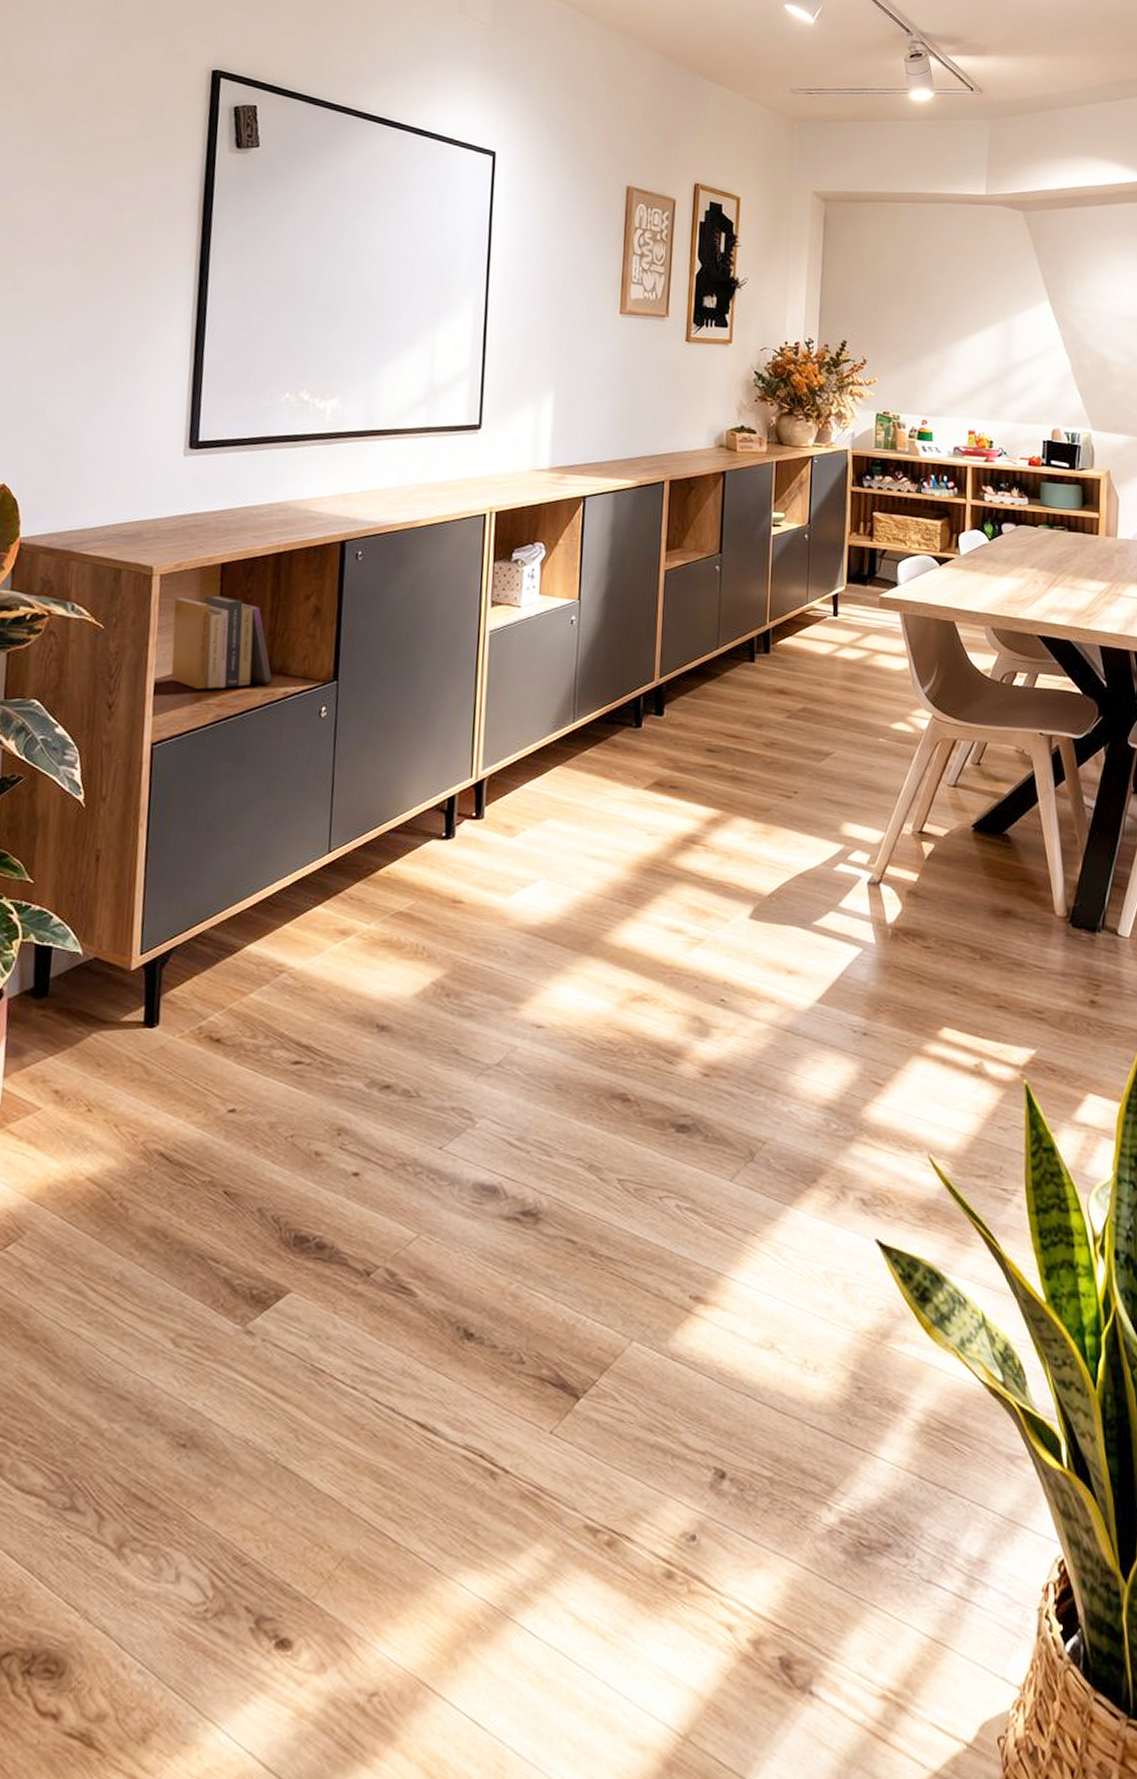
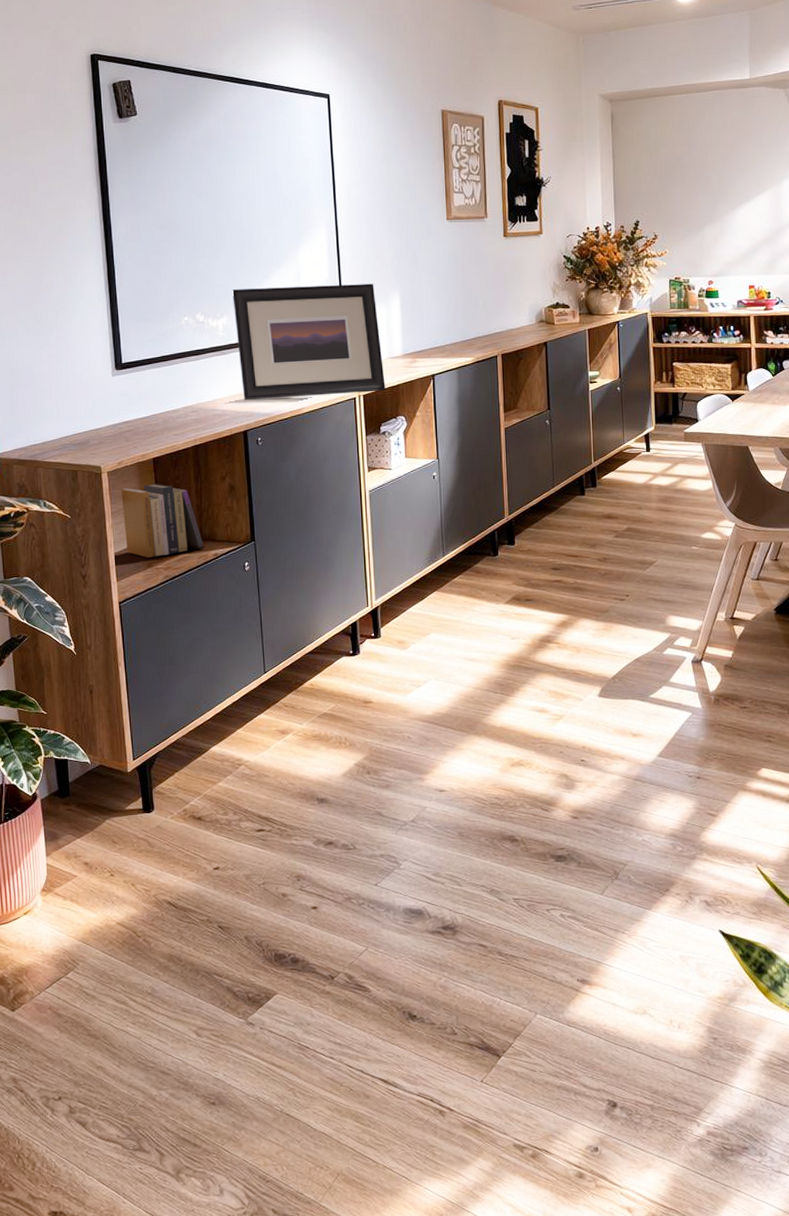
picture frame: none [346,367,525,510] -> present [232,283,385,401]

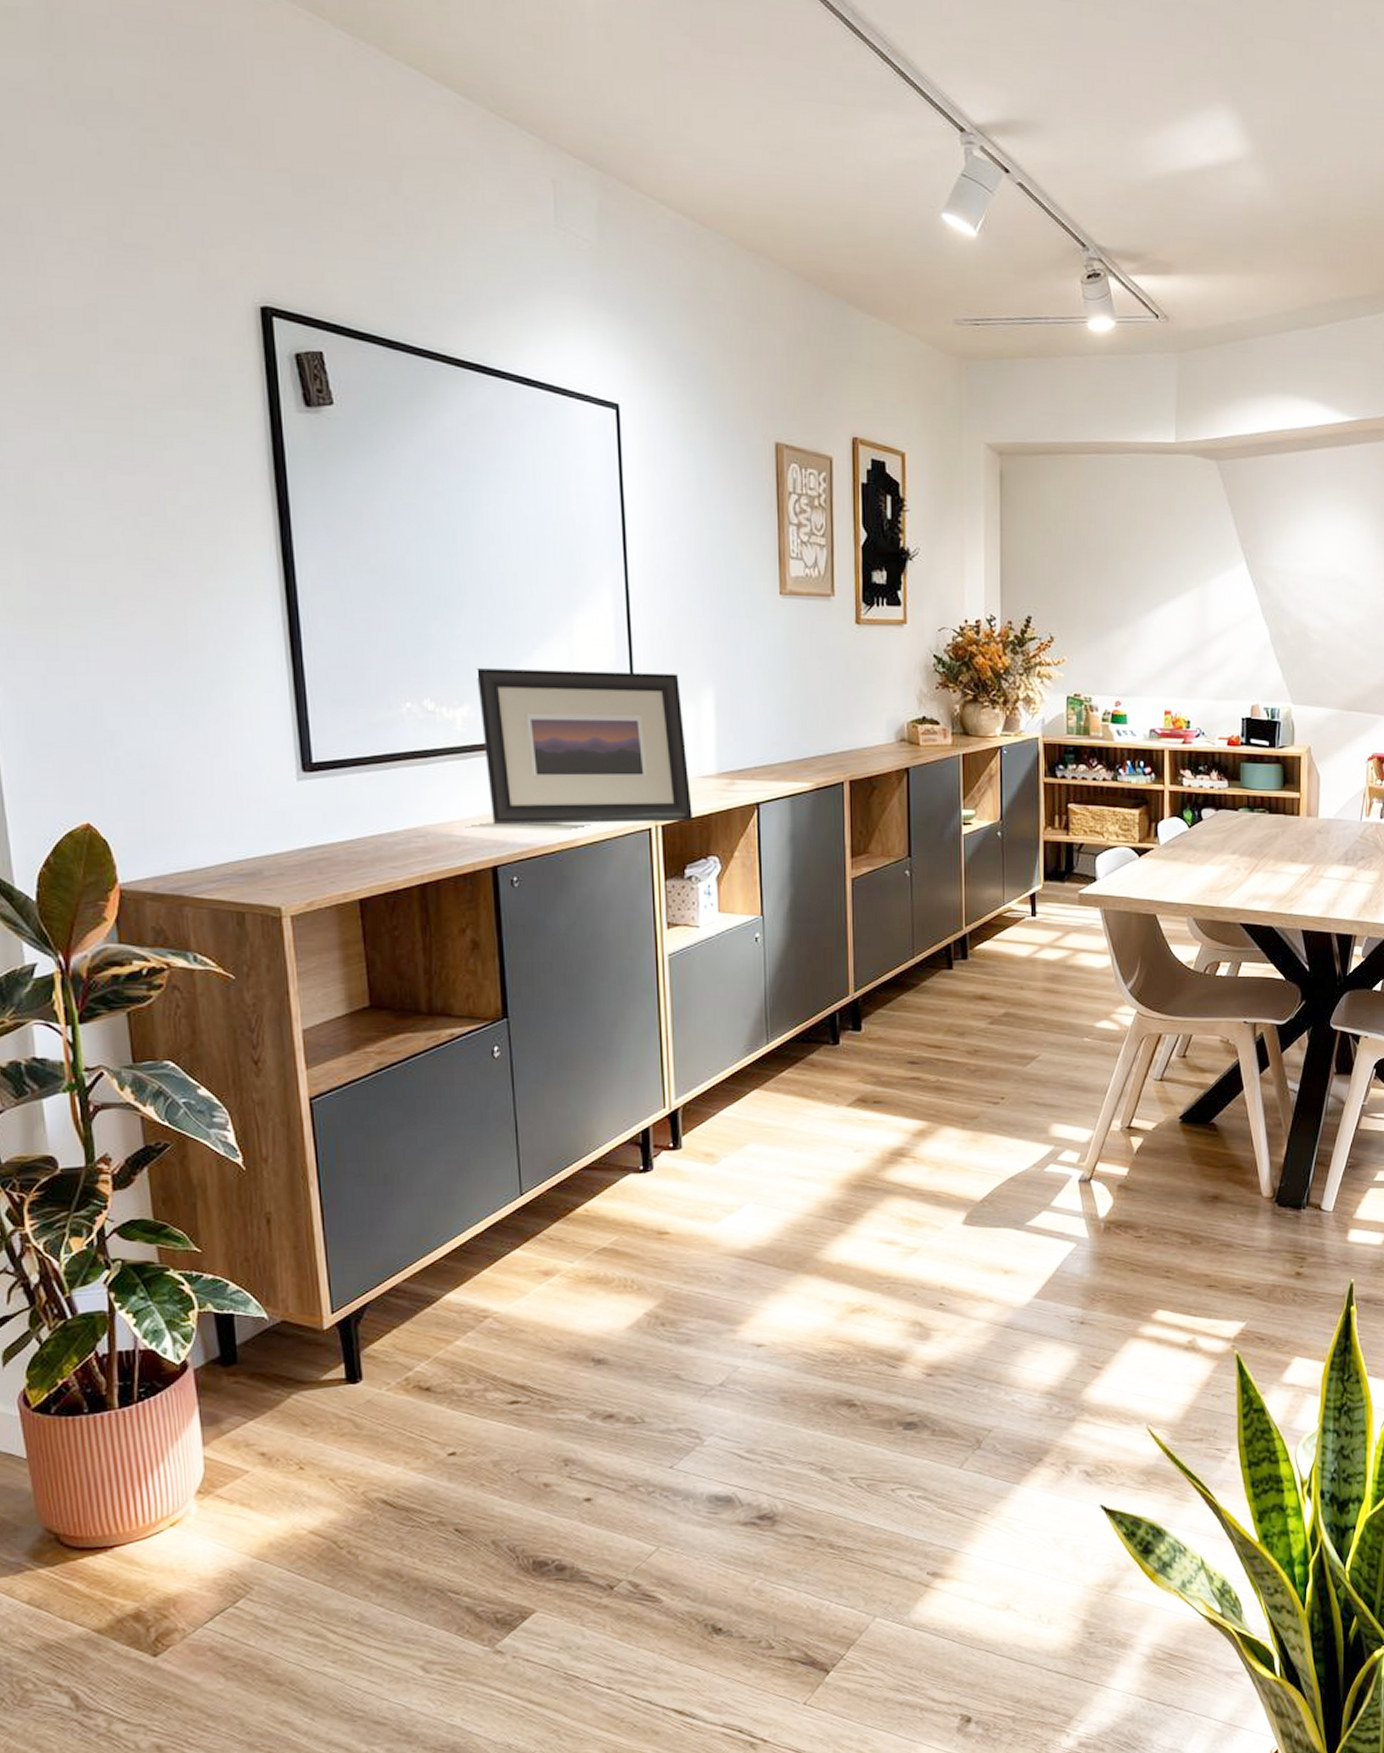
books: present [121,483,205,558] -> none [311,935,435,1038]

